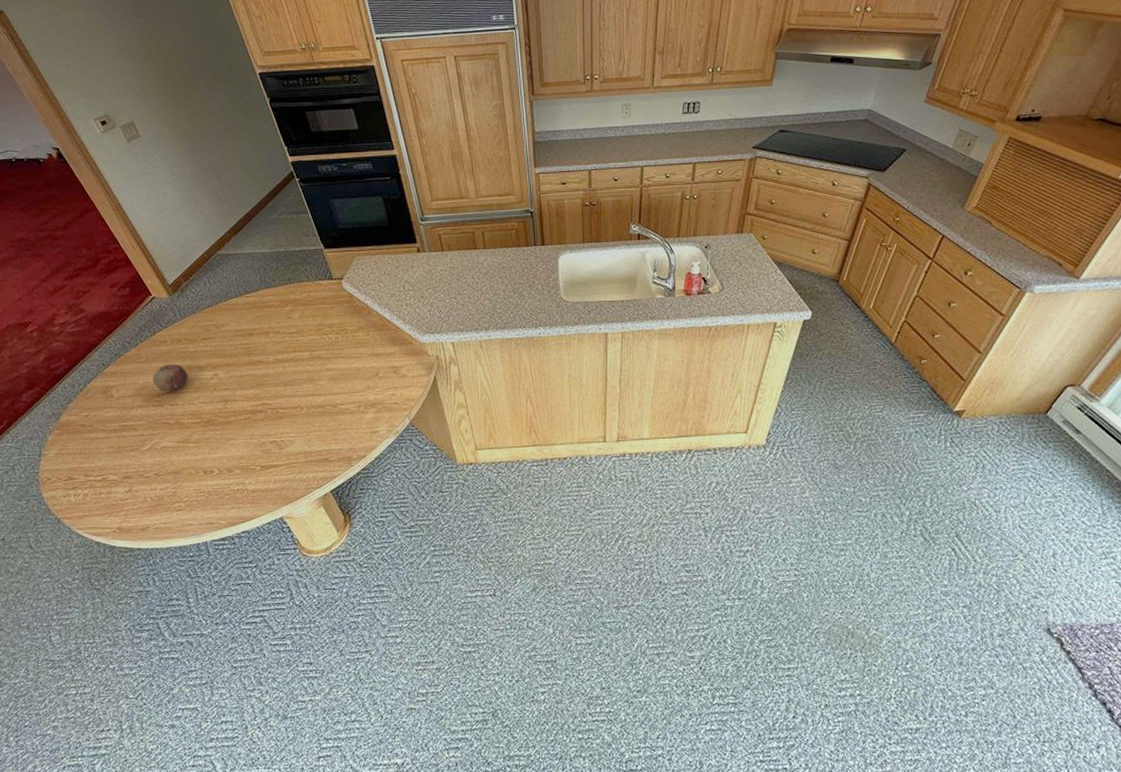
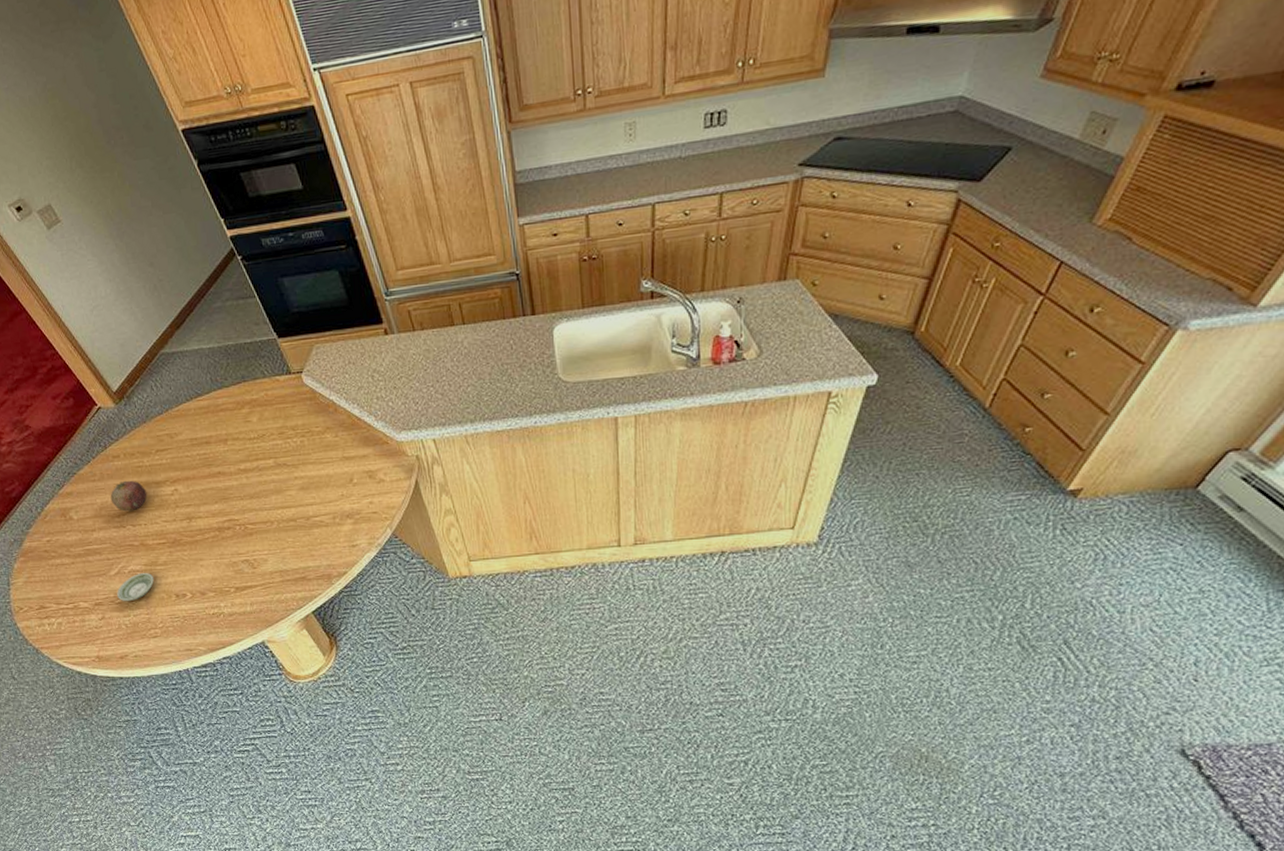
saucer: none [147,449,185,476] -> present [117,572,155,602]

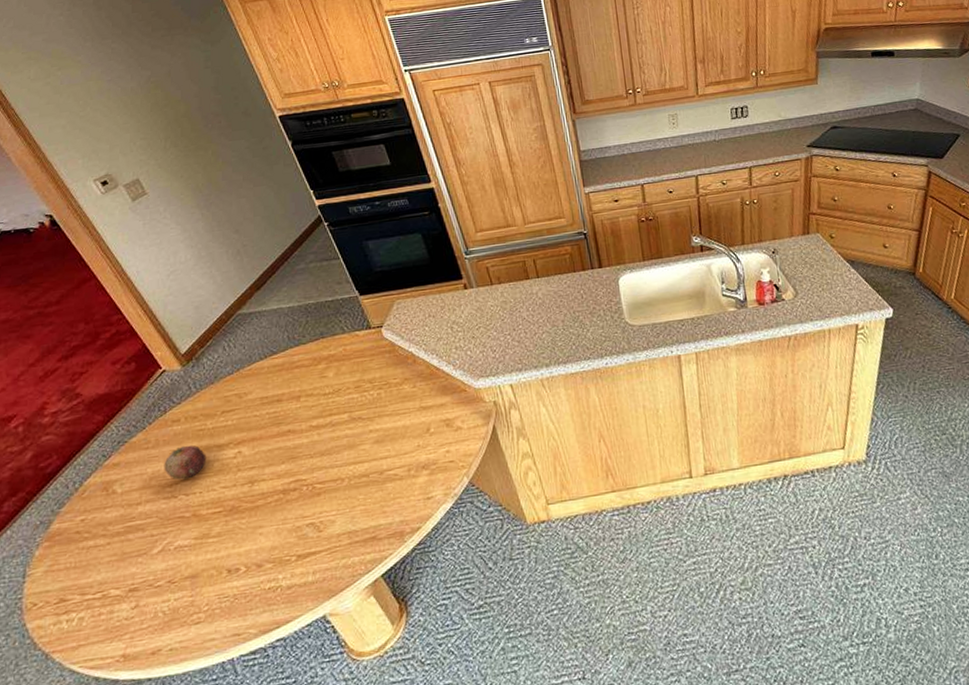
saucer: present [117,572,155,602] -> none [157,547,204,585]

